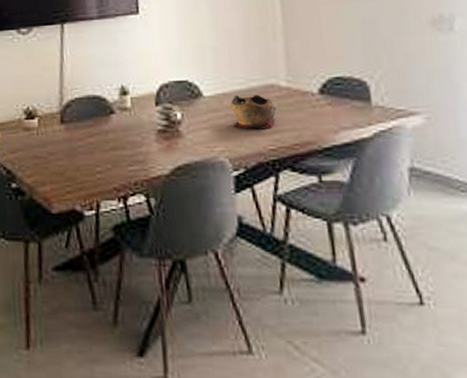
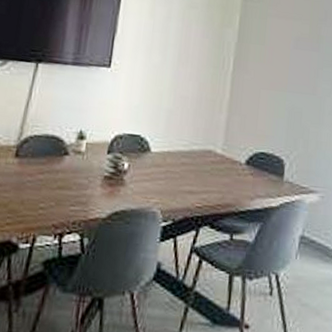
decorative bowl: present [230,94,277,130] -> none [171,155,210,189]

